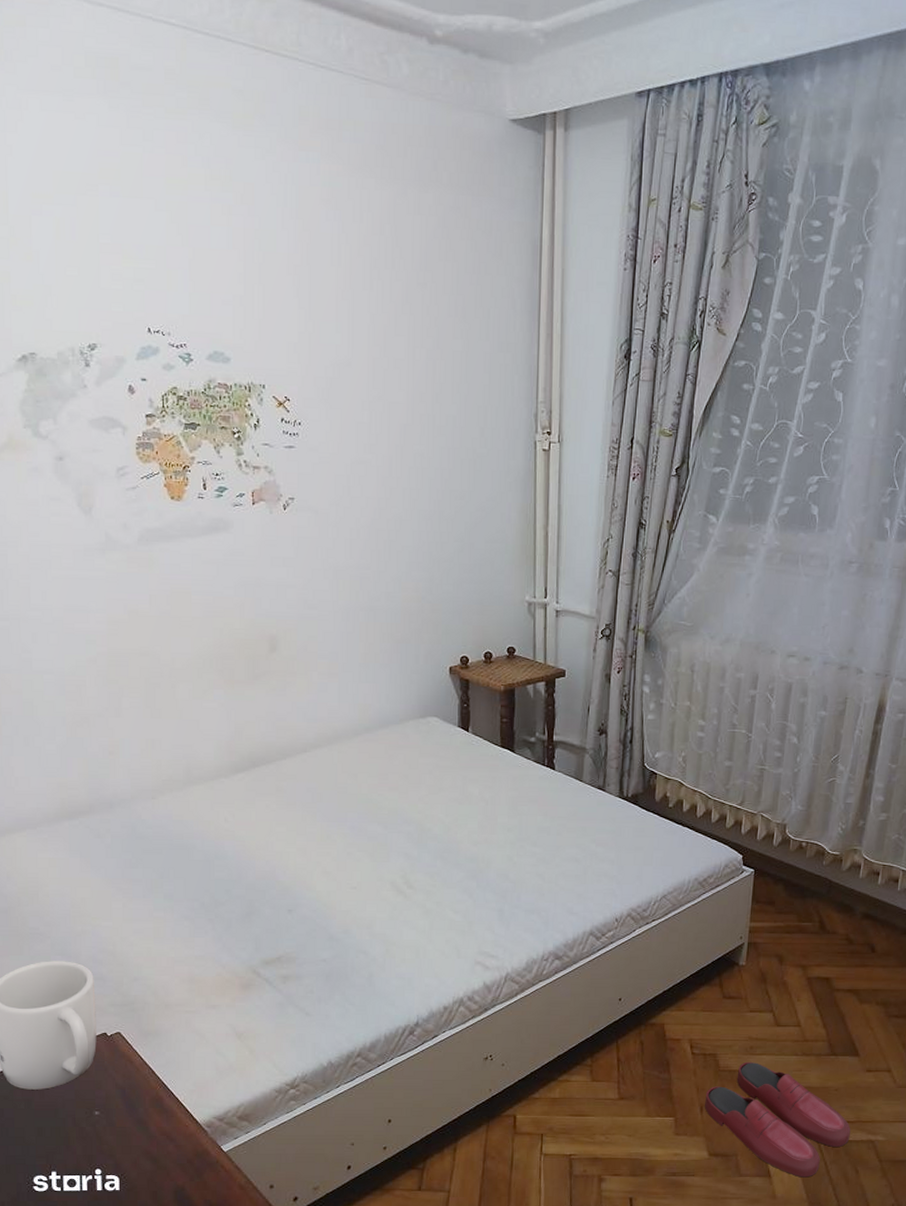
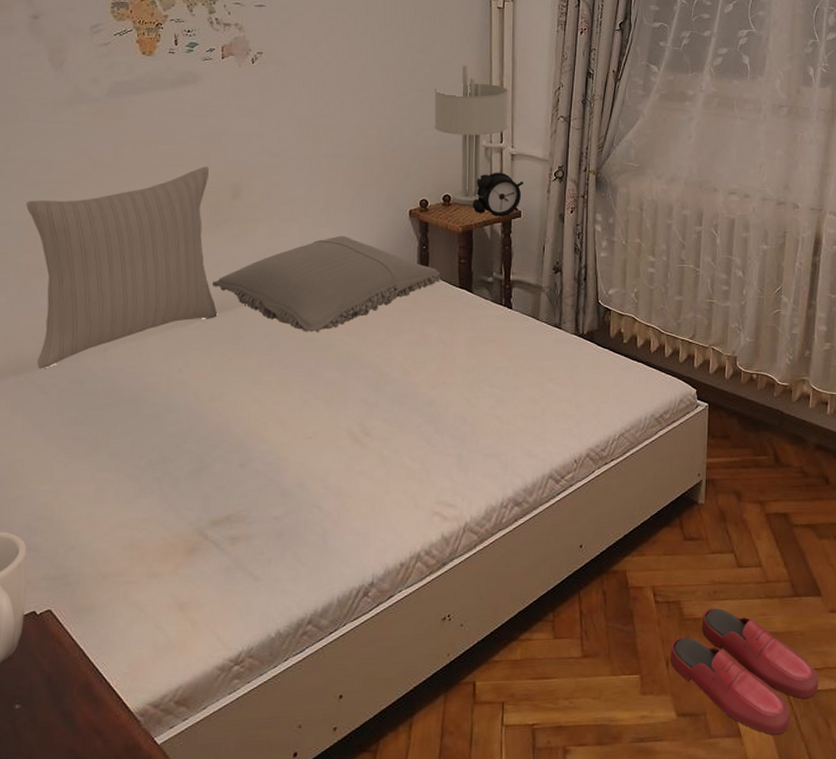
pillow: none [67,618,260,815] -> present [26,166,218,369]
pillow: none [253,691,482,787] -> present [211,235,441,332]
table lamp: none [474,513,554,665] -> present [434,64,509,207]
alarm clock: none [514,629,568,676] -> present [472,172,523,217]

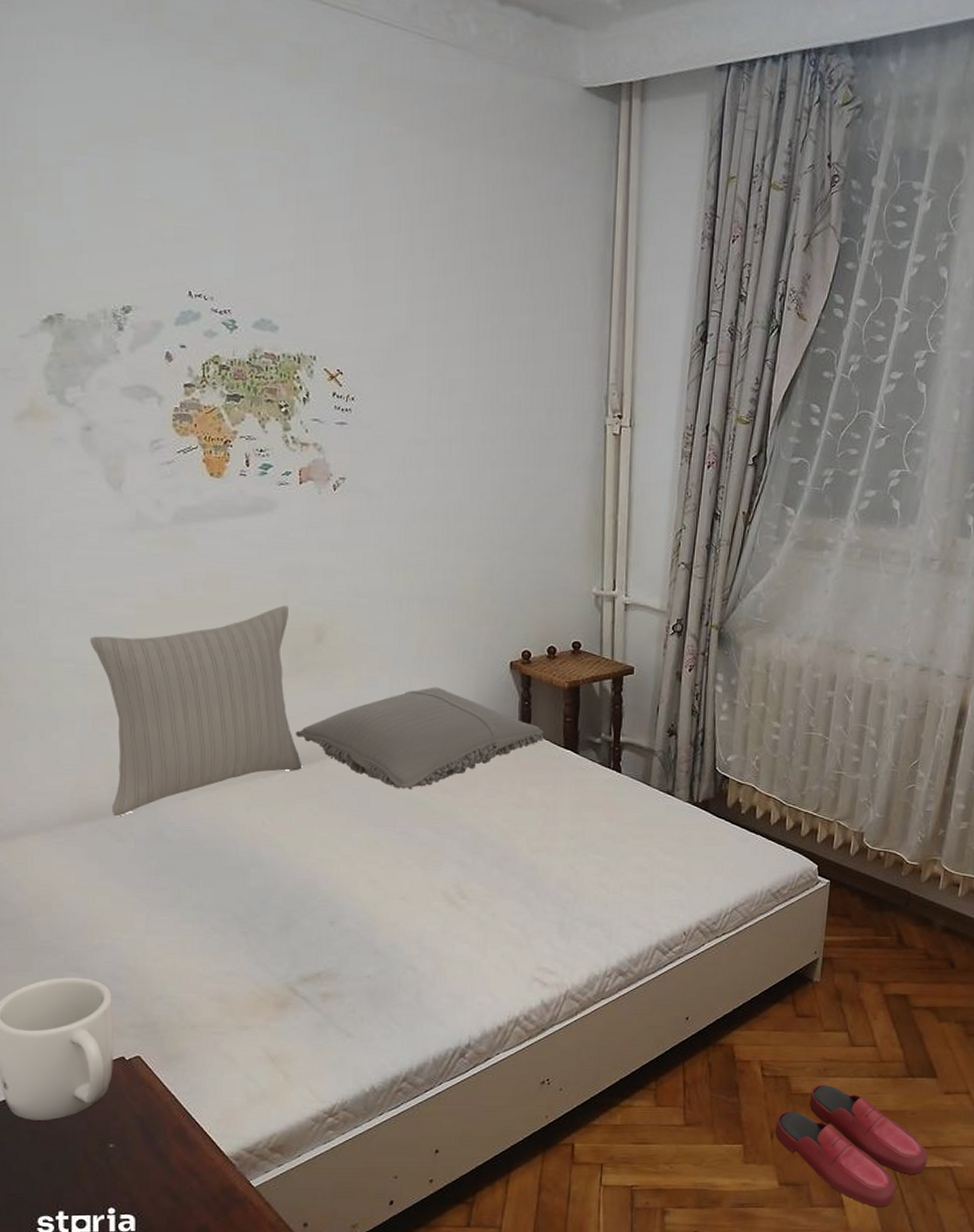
table lamp: present [434,64,509,207] -> none [539,499,624,660]
alarm clock: present [472,172,523,217] -> none [580,623,637,673]

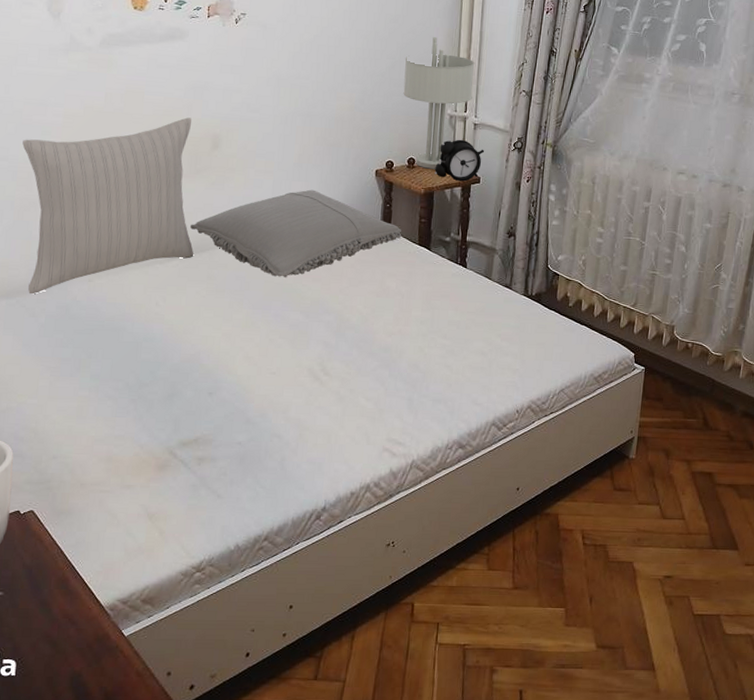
table lamp: none [539,499,624,660] -> present [403,36,475,170]
alarm clock: none [580,623,637,673] -> present [434,139,484,182]
slippers: present [775,1084,928,1207] -> none [594,553,730,671]

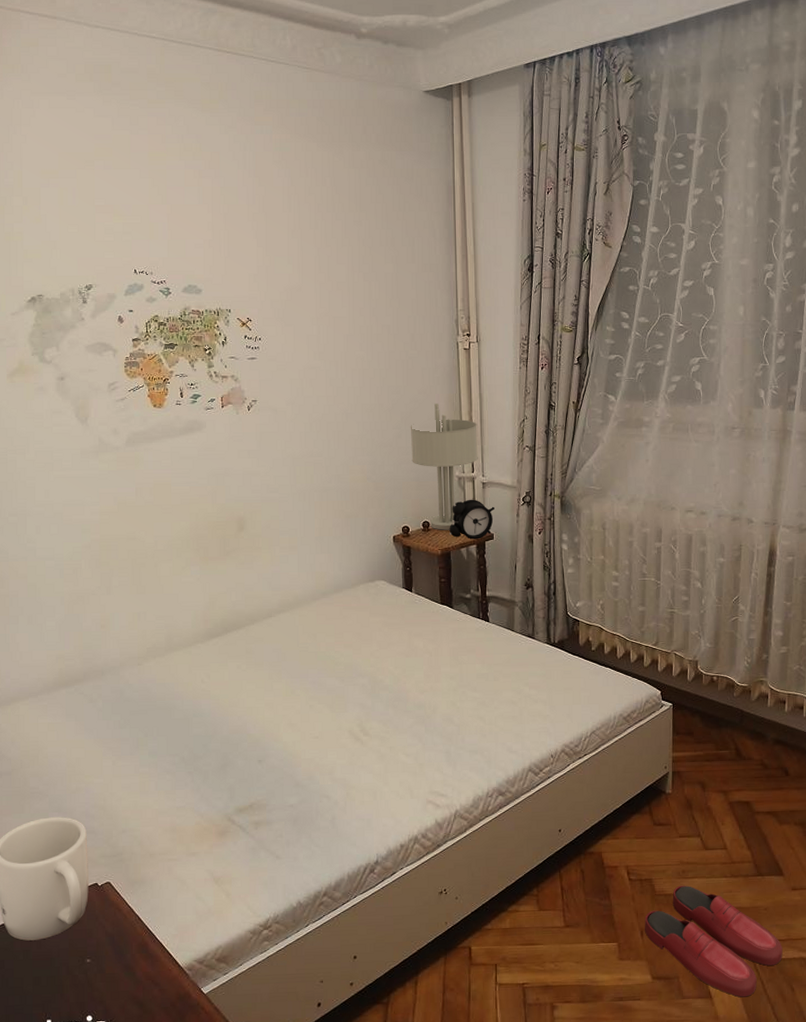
pillow: present [22,117,194,295] -> none [66,503,232,682]
pillow: present [189,189,402,277] -> none [225,560,424,646]
slippers: none [594,553,730,671] -> present [645,885,783,998]

